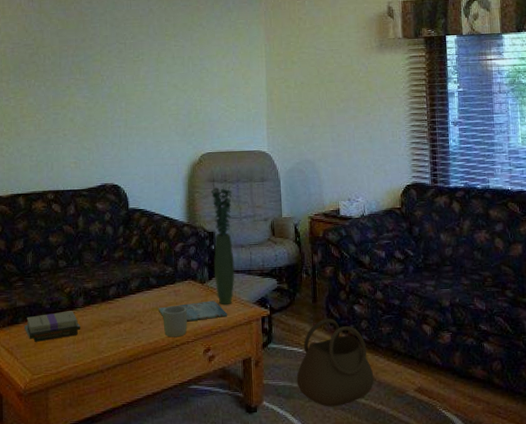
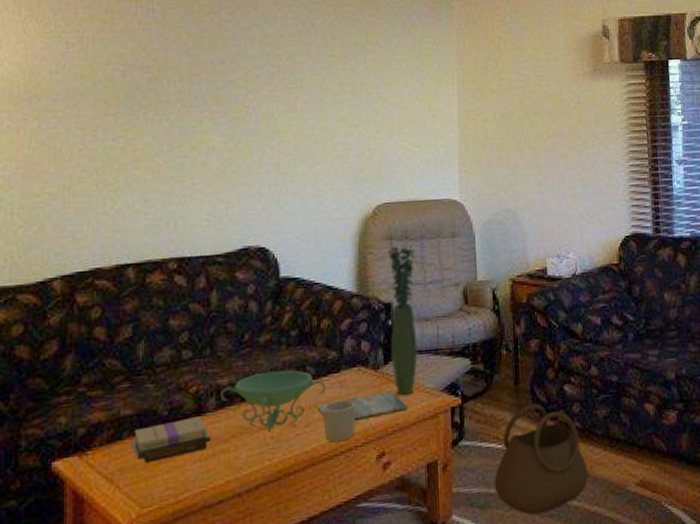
decorative bowl: none [86,280,165,326] -> present [220,370,327,432]

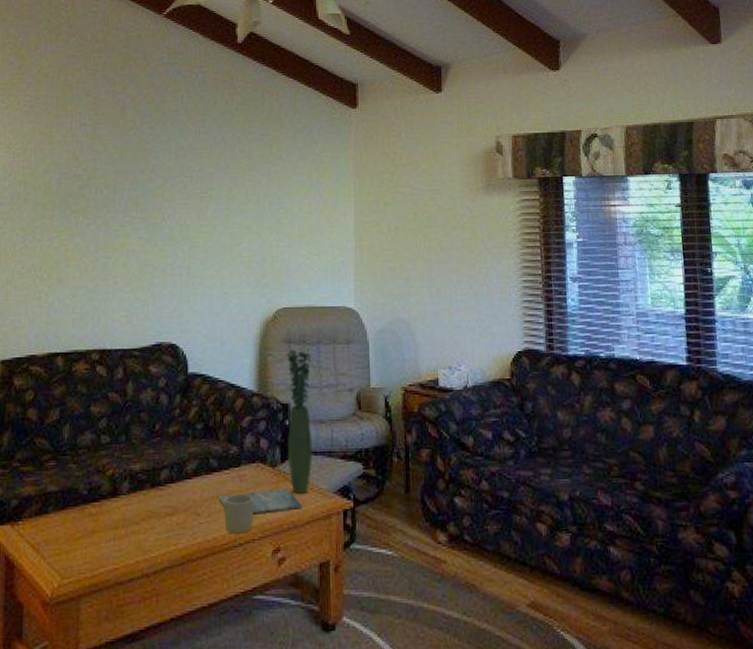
books: present [130,416,211,463] -> none [54,498,124,537]
decorative bowl: present [220,370,327,432] -> none [132,461,228,519]
basket: present [494,403,589,515] -> none [384,513,478,625]

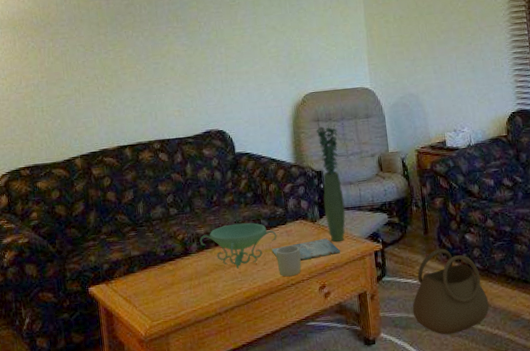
decorative bowl: none [132,461,228,519] -> present [199,223,277,269]
basket: none [384,513,478,625] -> present [412,248,490,335]

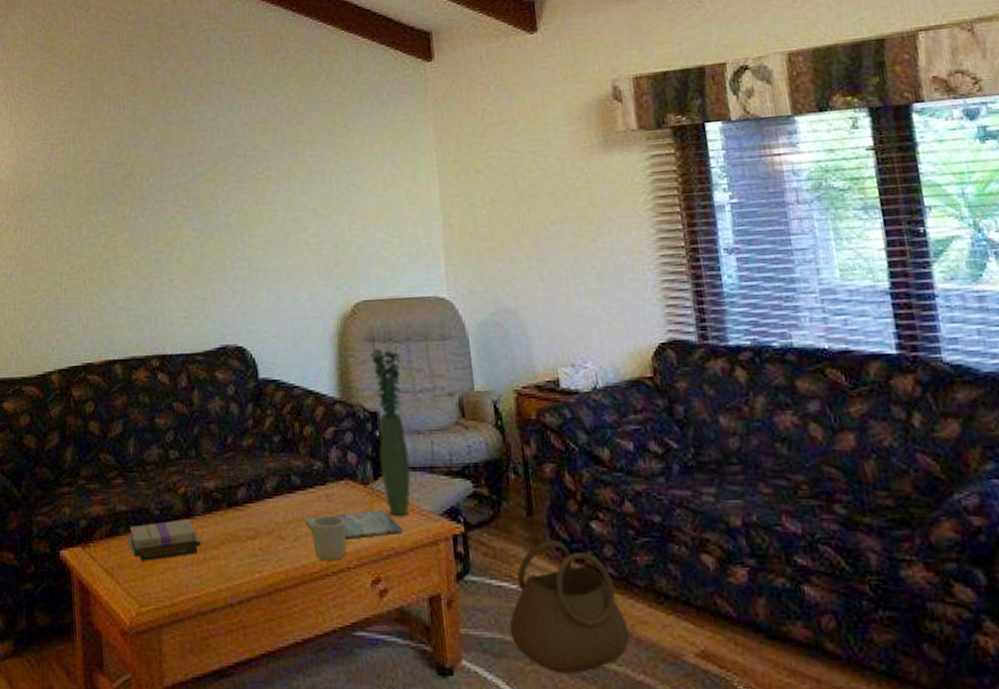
books: none [139,257,197,289] -> present [126,519,201,561]
decorative bowl: present [199,223,277,269] -> none [207,478,314,543]

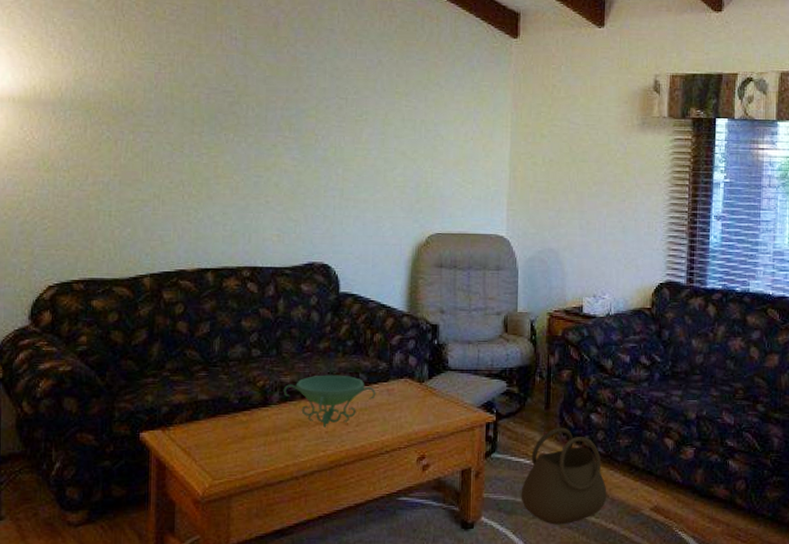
books: present [126,519,201,561] -> none [205,407,274,442]
decorative bowl: none [207,478,314,543] -> present [283,375,376,427]
magazine: present [305,509,404,539] -> none [367,402,448,425]
mug: present [311,515,347,561] -> none [372,406,401,442]
vase: present [370,343,411,516] -> none [435,268,462,407]

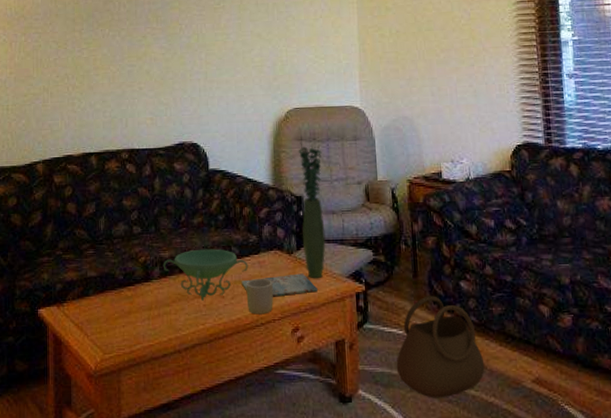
magazine: none [367,402,448,425] -> present [241,273,319,297]
mug: none [372,406,401,442] -> present [246,278,274,315]
vase: none [435,268,462,407] -> present [298,141,326,278]

